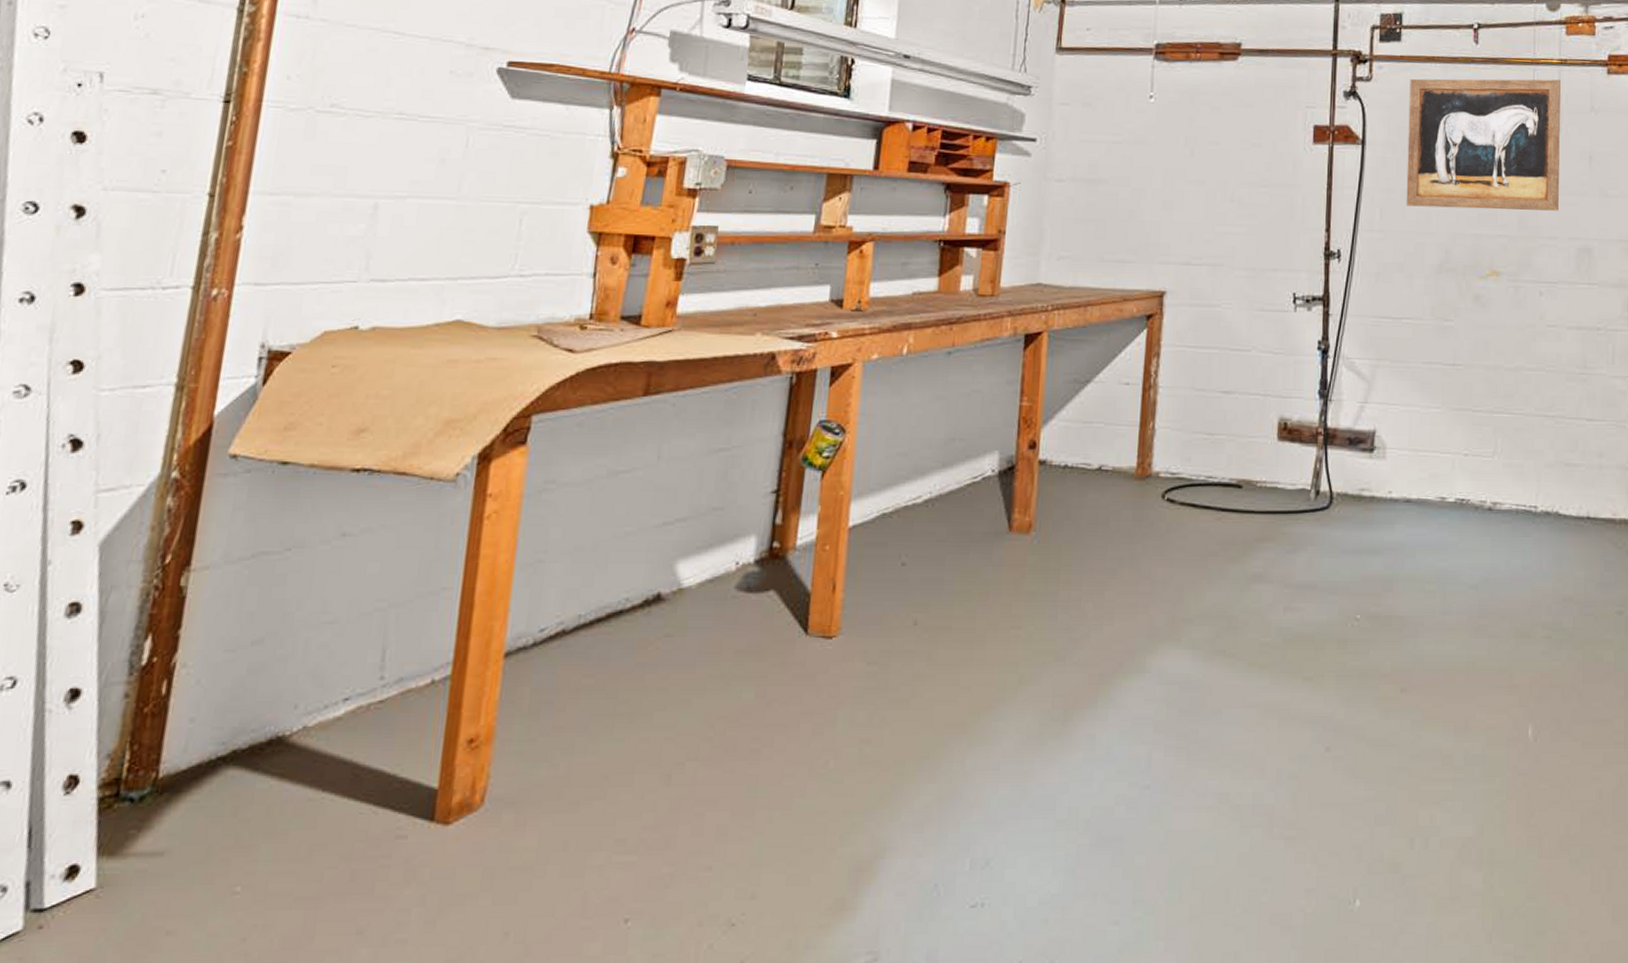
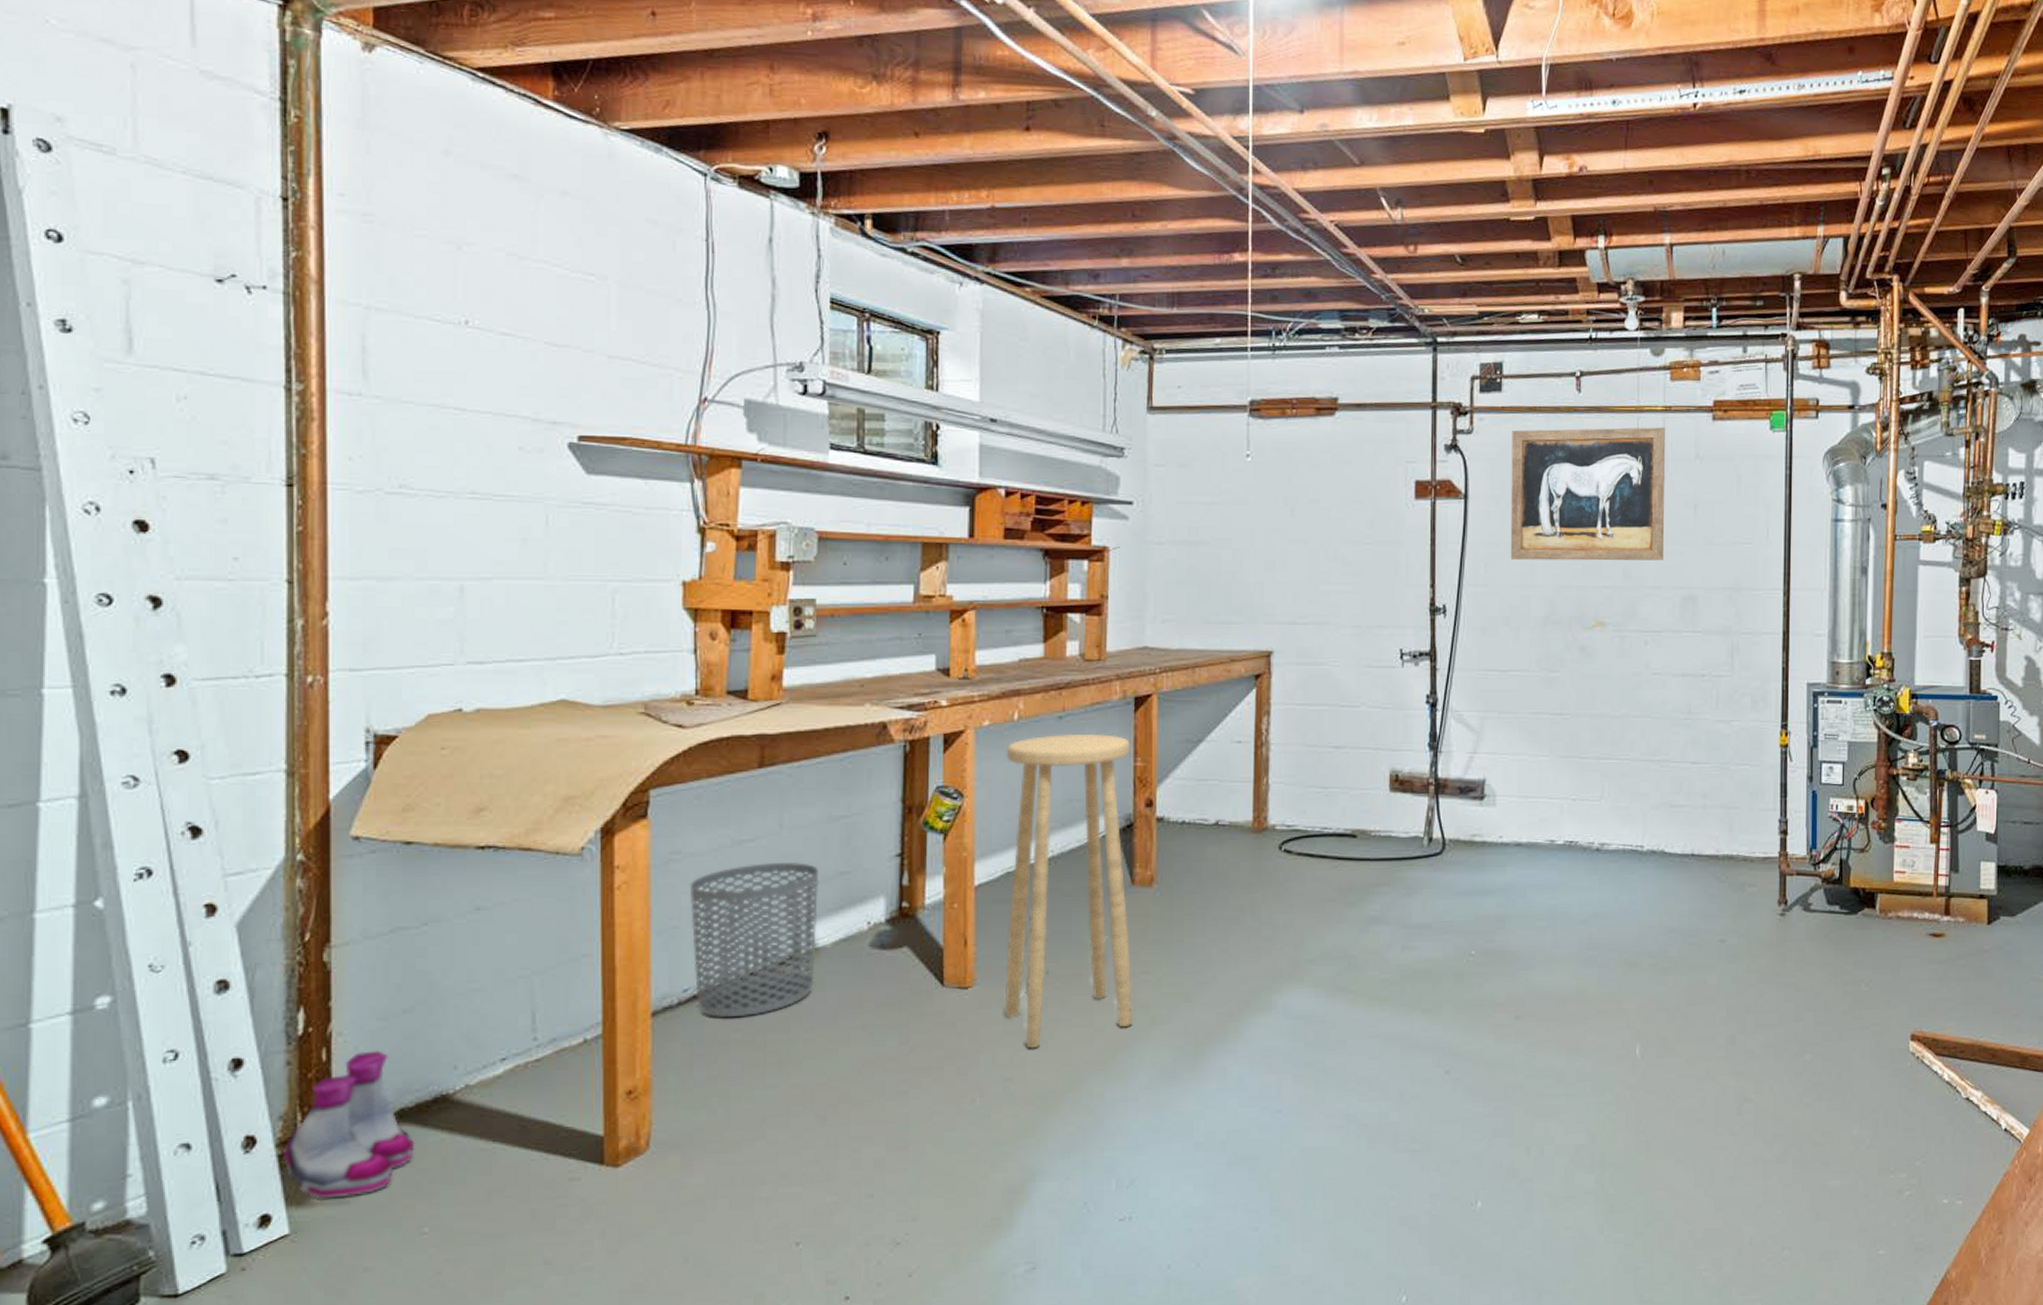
boots: none [102,685,242,850] -> present [282,1050,415,1199]
waste bin: none [551,496,692,660] -> present [689,863,820,1017]
stool: none [867,370,1017,707] -> present [1004,733,1132,1049]

